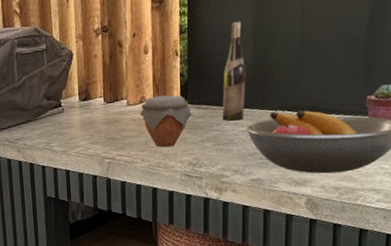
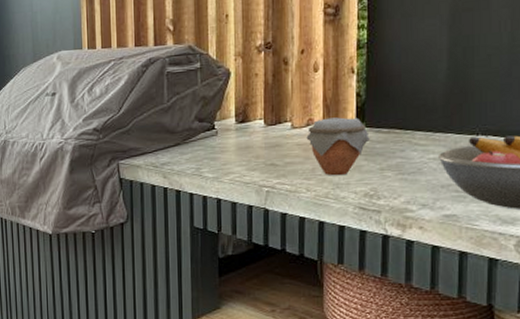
wine bottle: present [222,21,246,121] -> none [407,34,438,147]

